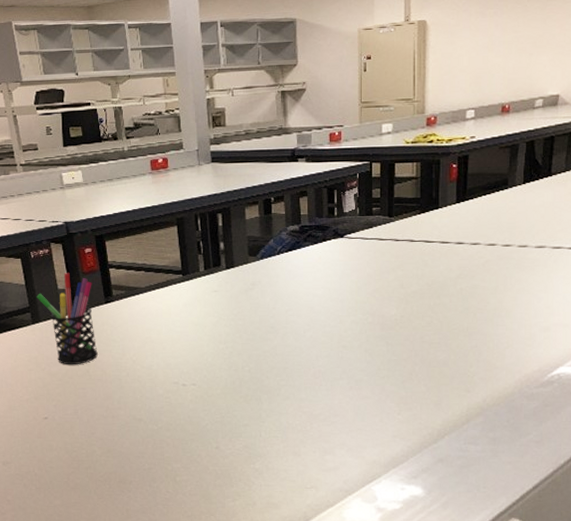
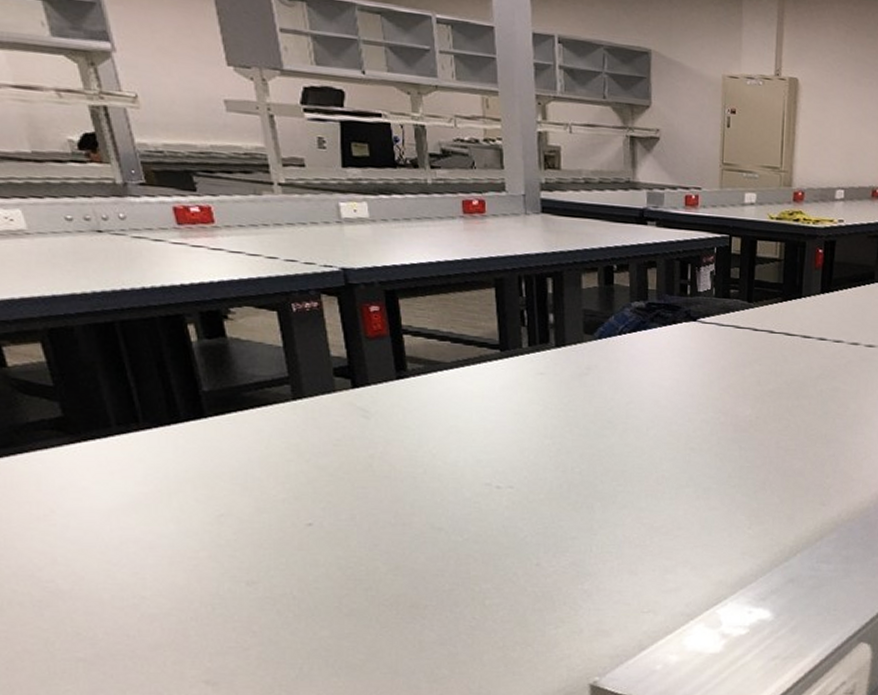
pen holder: present [36,273,98,365] -> none [299,335,385,457]

